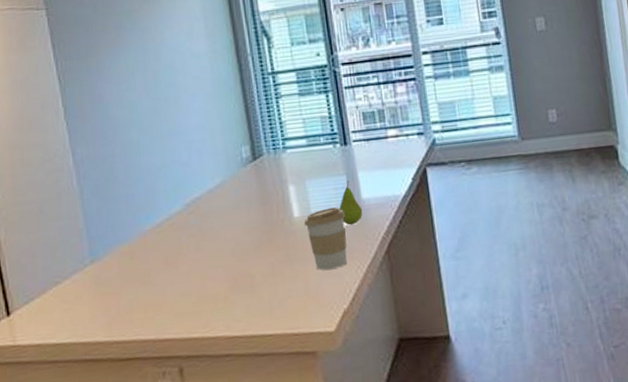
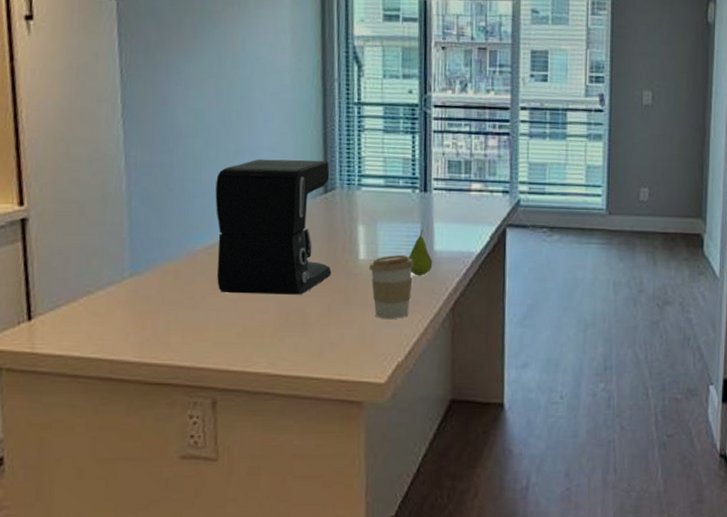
coffee maker: none [155,130,271,267] -> present [215,159,332,295]

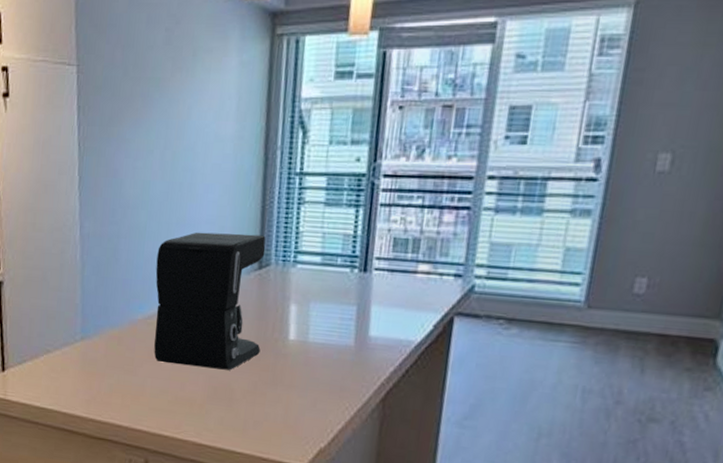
coffee cup: present [368,255,413,319] -> none [298,337,345,404]
fruit: present [407,229,433,276] -> none [339,312,367,362]

